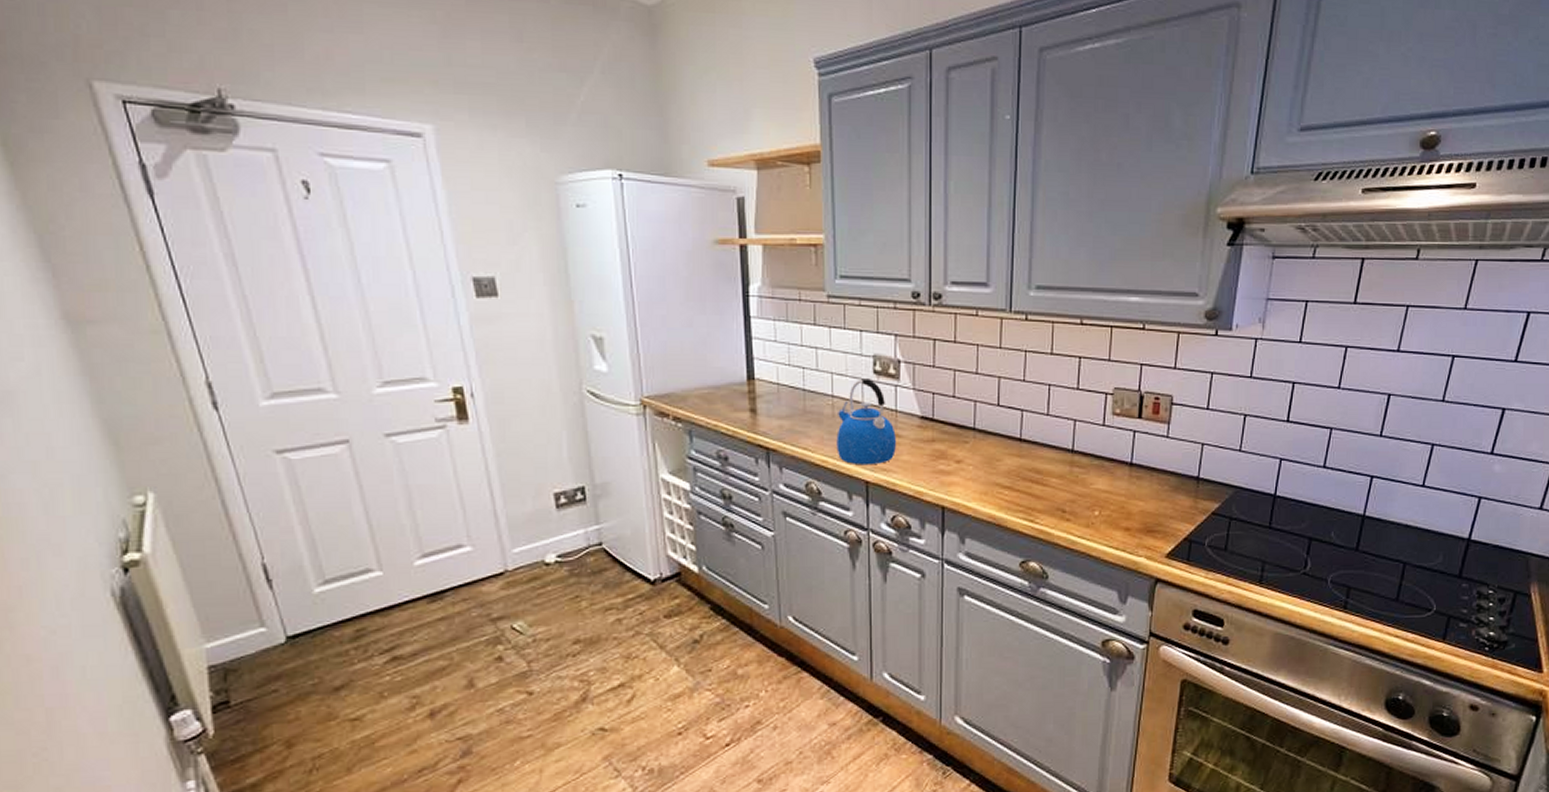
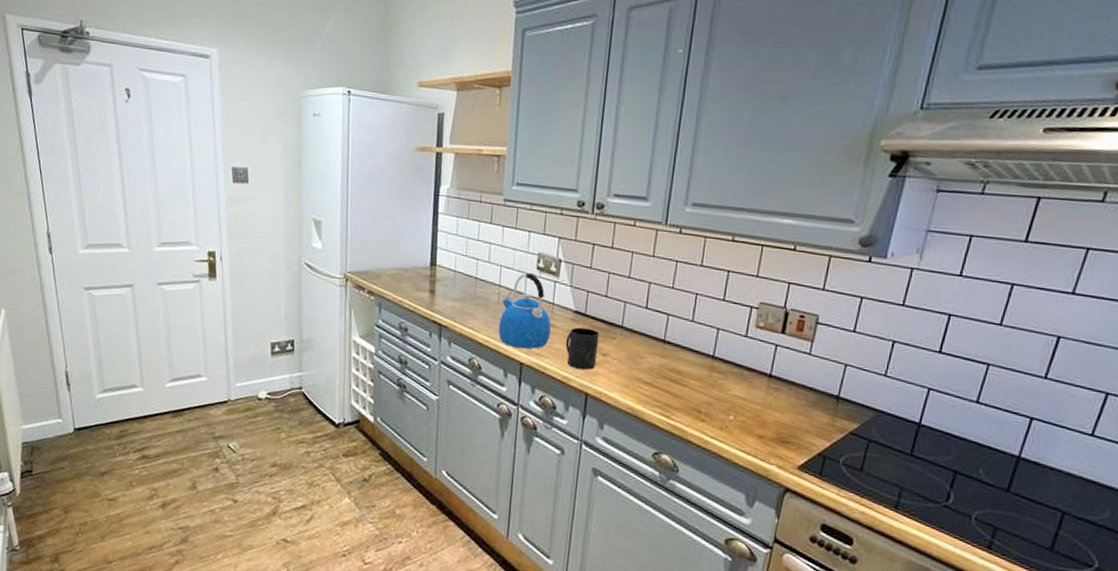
mug: none [914,434,951,480] -> present [565,327,600,370]

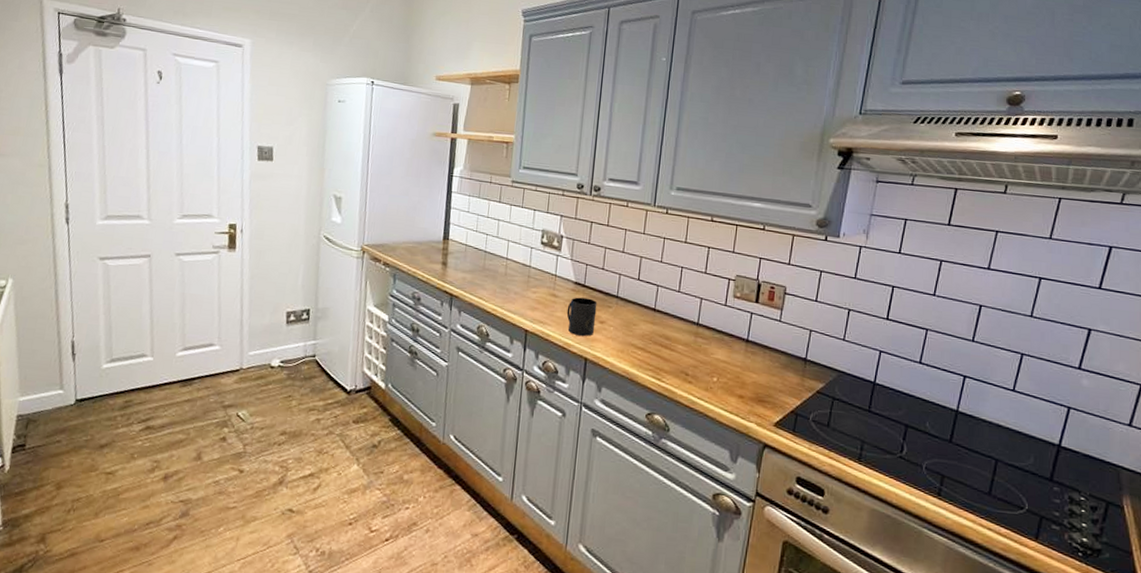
kettle: present [498,273,551,349] -> none [505,247,554,317]

